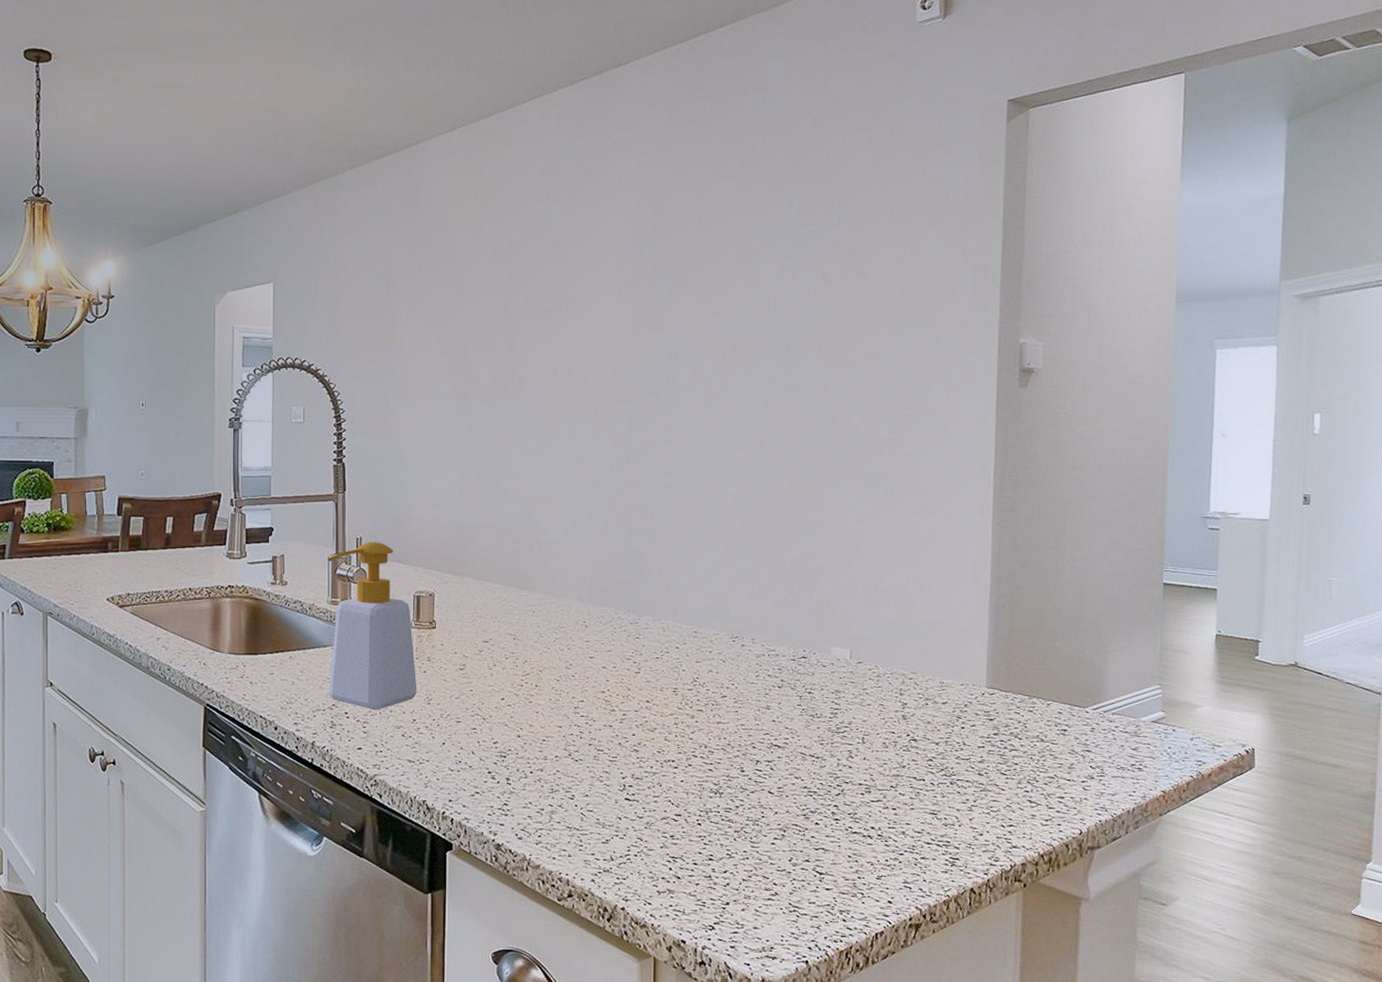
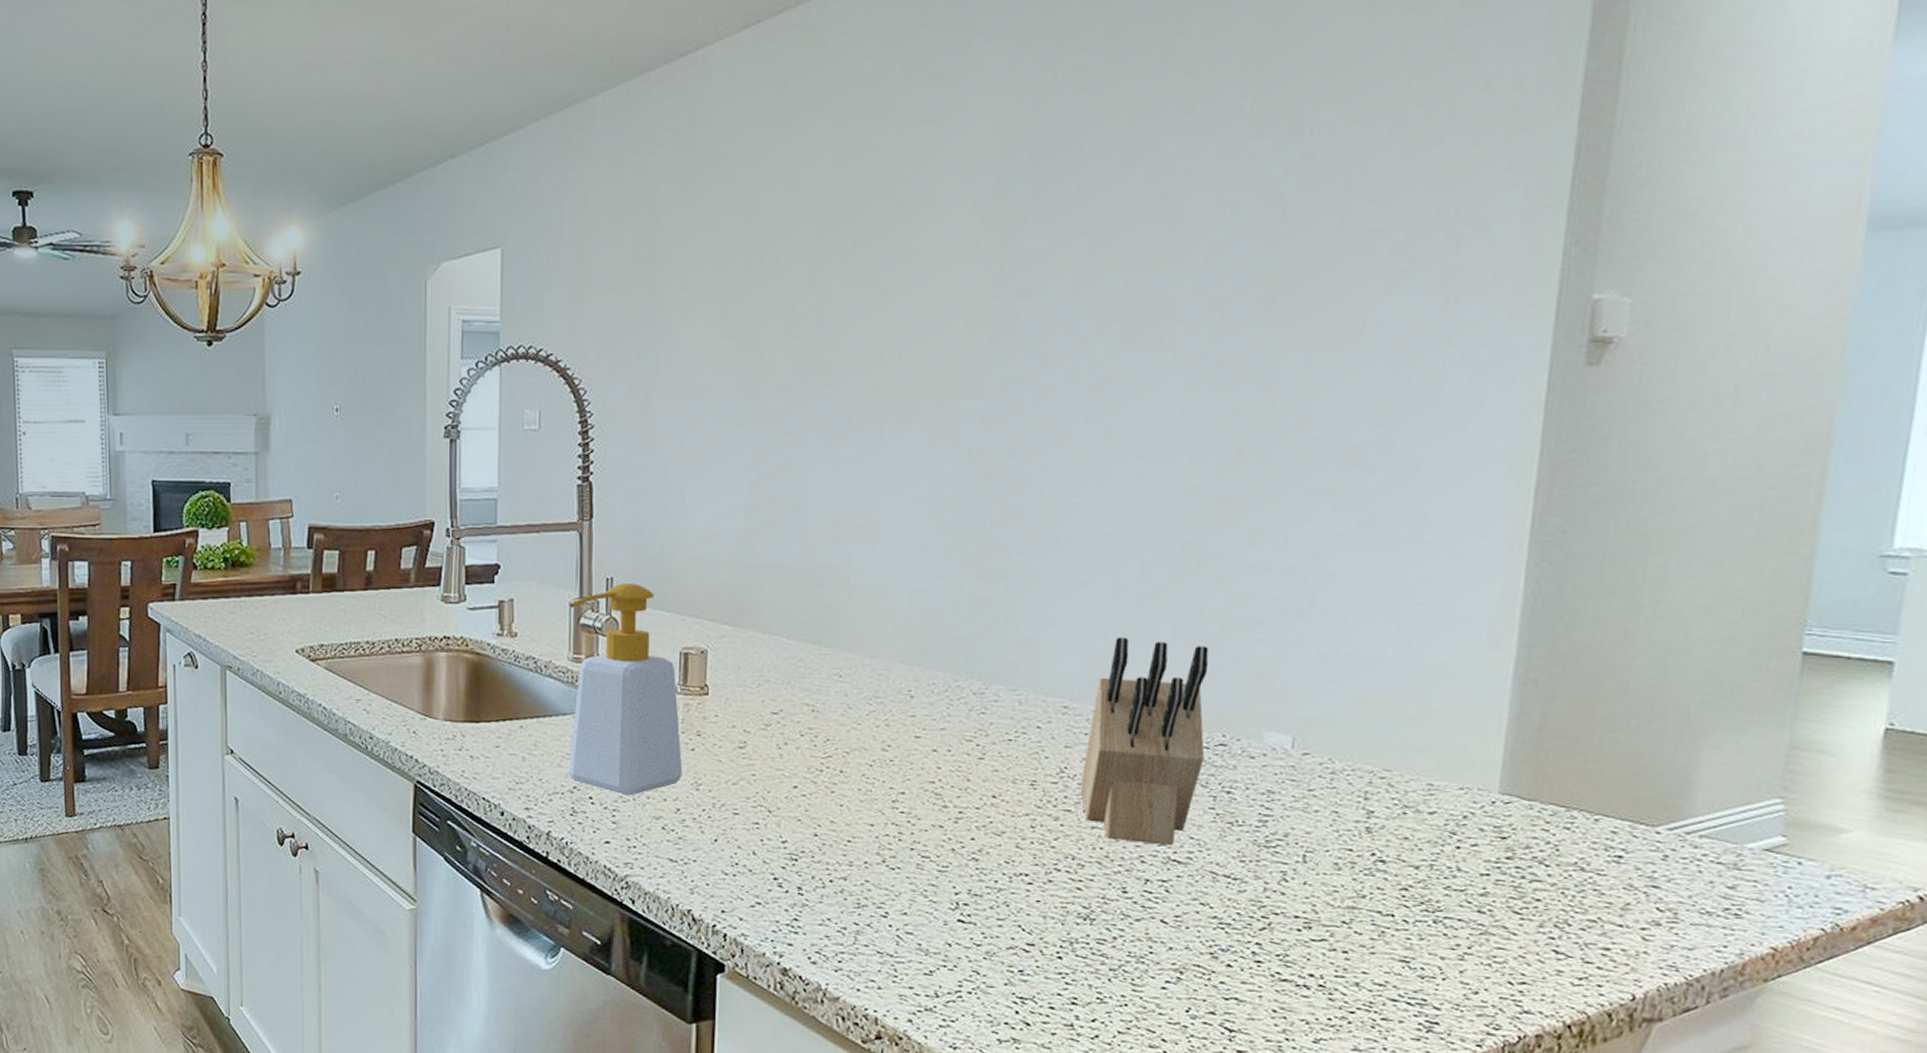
knife block: none [708,579,792,734] -> present [1080,636,1209,846]

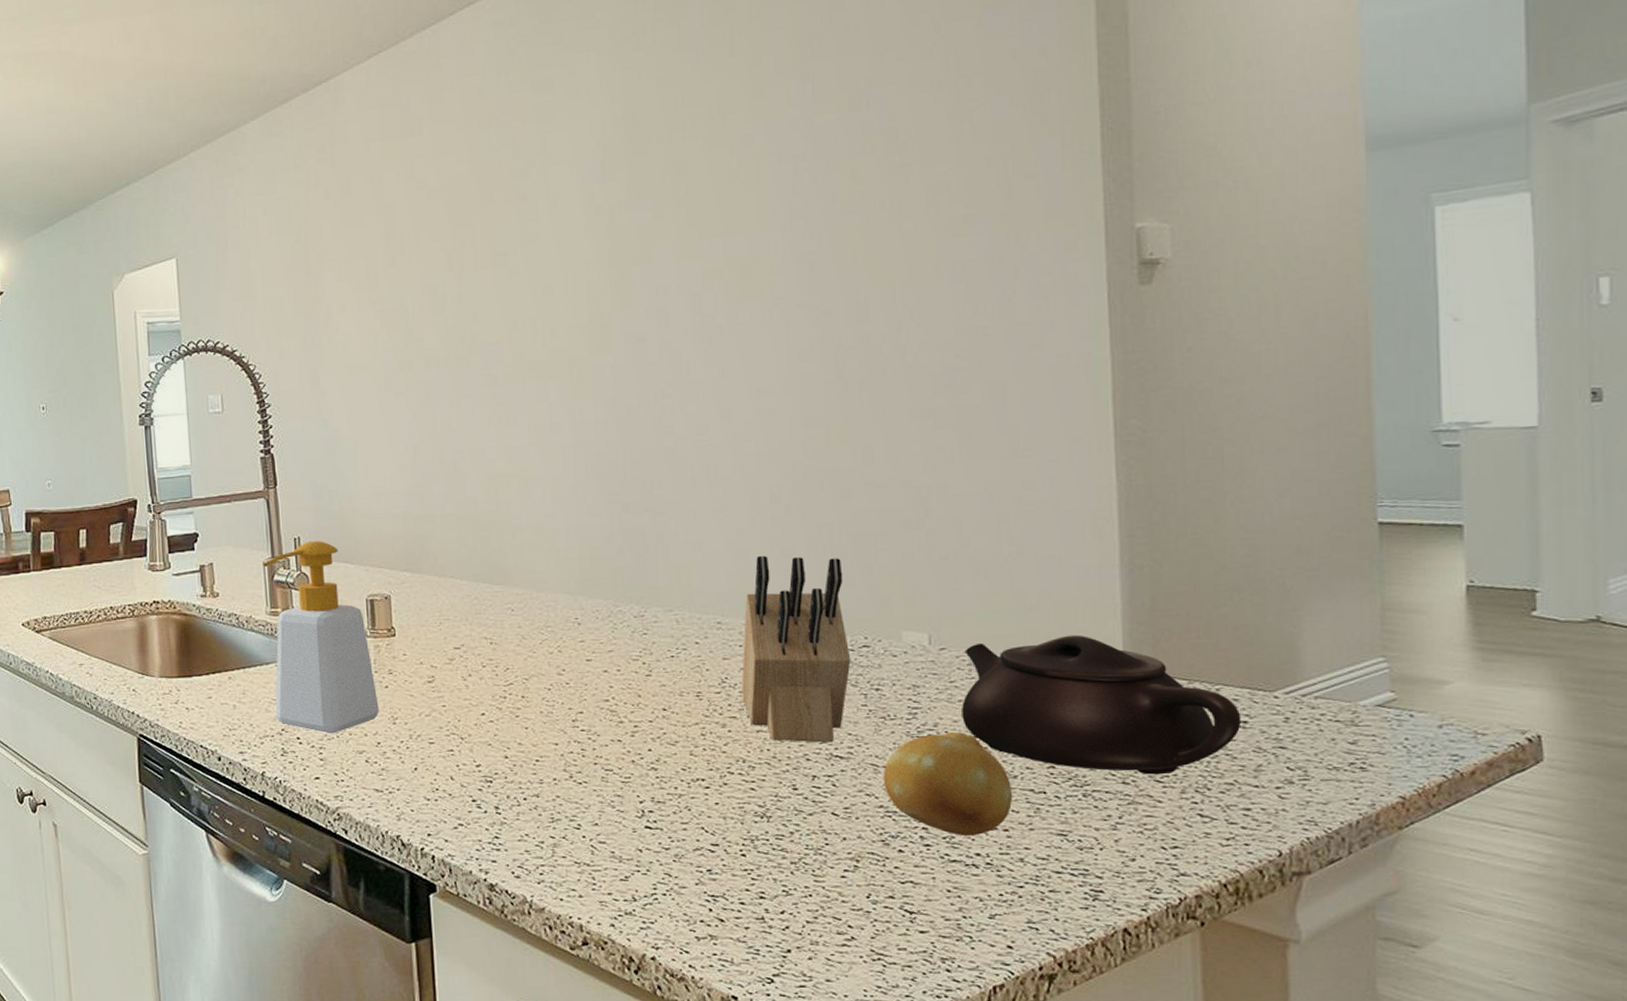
fruit: none [1221,844,1358,956] -> present [883,732,1012,837]
teapot: none [1315,749,1617,906] -> present [962,634,1242,775]

